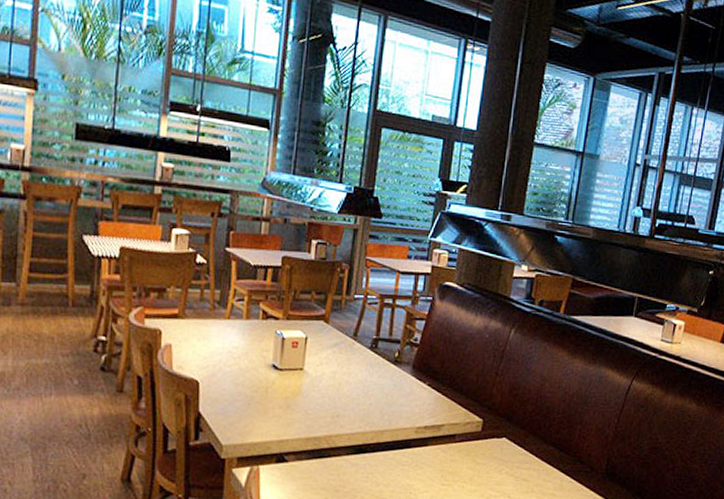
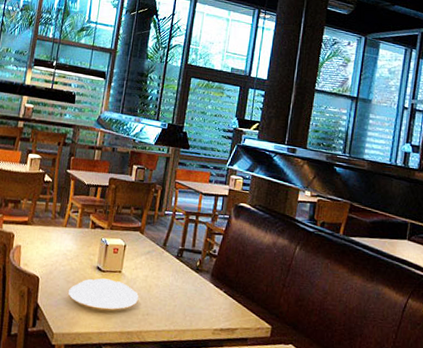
plate: none [238,378,326,413] -> present [68,278,139,309]

